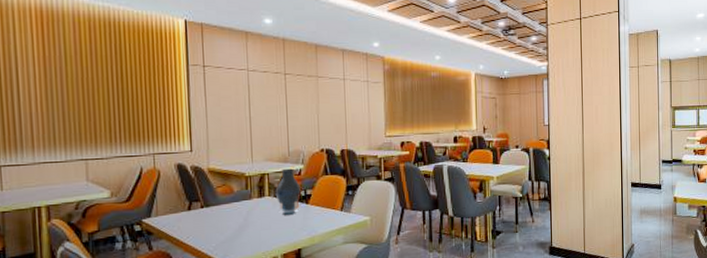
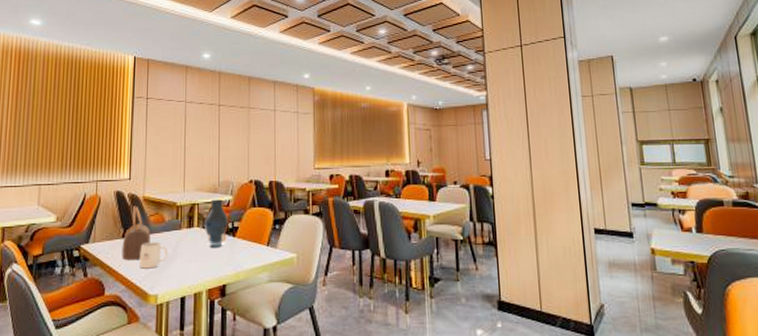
handbag: none [188,178,219,232] -> present [122,206,151,261]
mug: none [208,212,240,239] -> present [139,241,168,269]

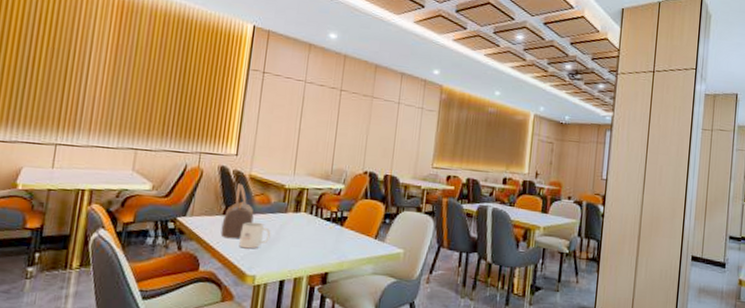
vase: present [204,199,230,247] -> none [311,186,339,235]

